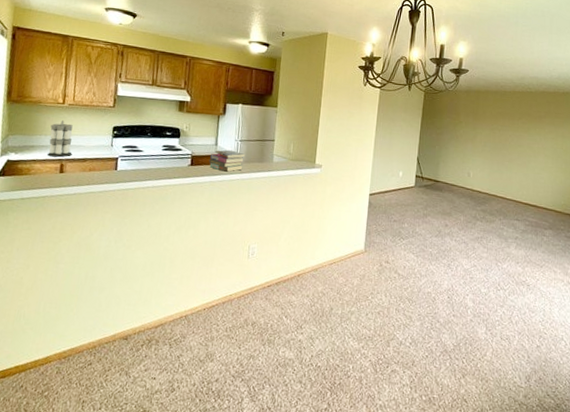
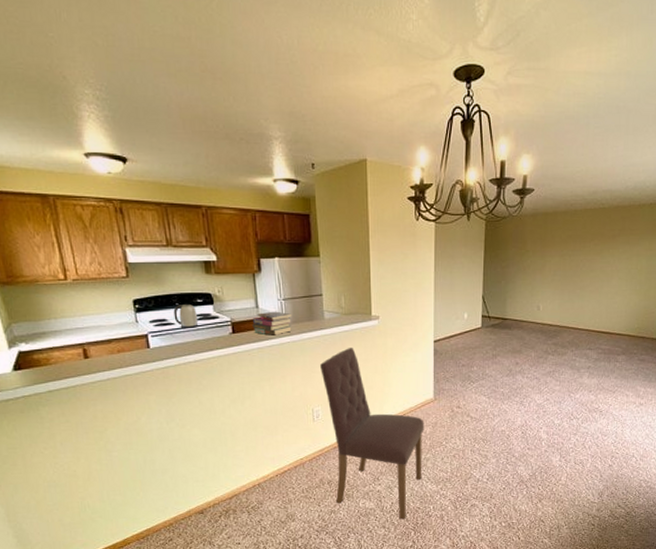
spice rack: present [47,119,73,158] -> none [58,298,93,342]
kettle: none [144,134,164,157] -> present [173,303,199,329]
dining chair: none [257,191,353,376] -> present [320,348,424,519]

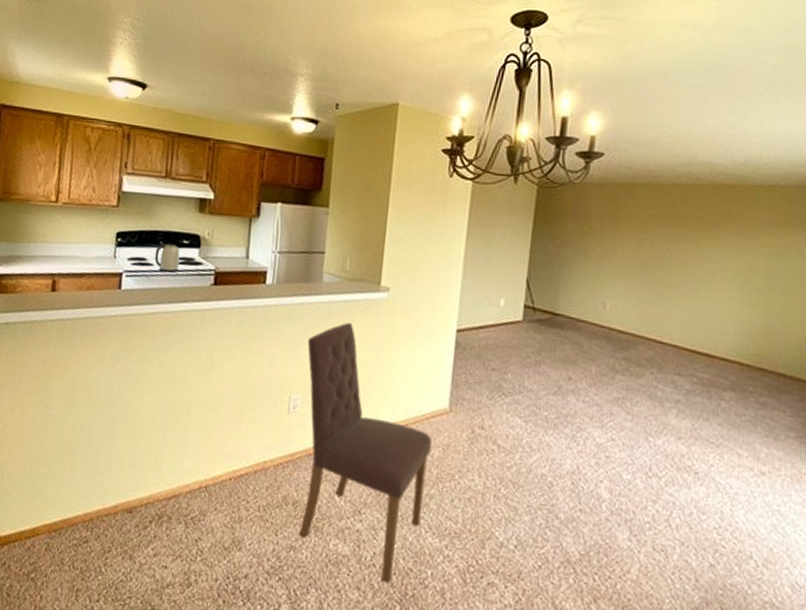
books: present [252,311,292,336] -> none [237,264,285,295]

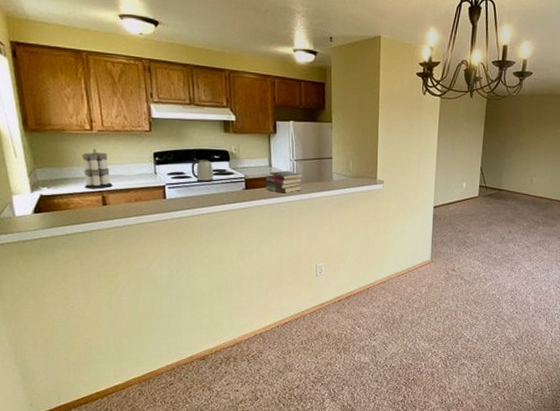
spice rack: none [37,222,68,272] -> present [82,148,113,189]
books: none [237,264,285,295] -> present [264,170,302,194]
dining chair: present [299,323,432,583] -> none [326,209,421,375]

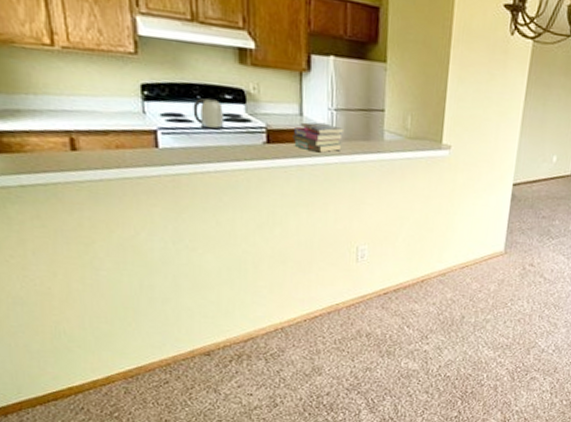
spice rack: present [82,148,113,189] -> none [40,70,85,128]

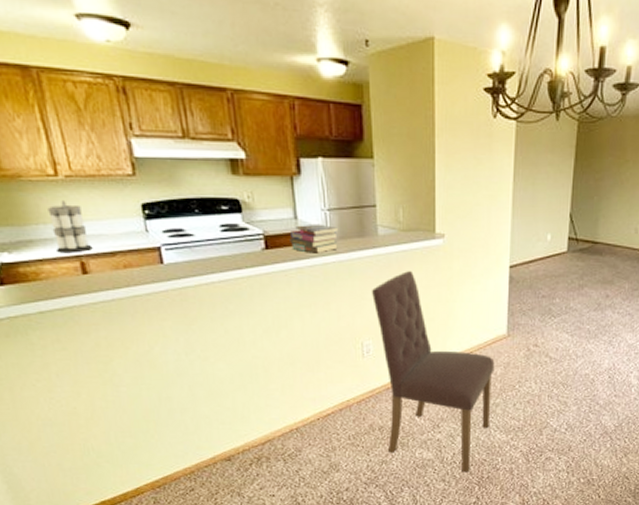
spice rack: none [40,70,85,128] -> present [47,199,93,253]
kettle: present [193,97,225,131] -> none [192,210,224,242]
dining chair: none [372,179,489,386] -> present [372,271,495,473]

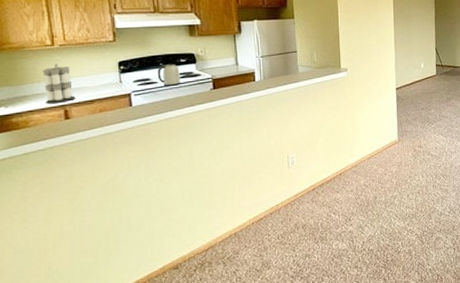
kettle: none [192,210,224,242] -> present [157,63,181,87]
books: present [289,223,338,253] -> none [232,67,269,90]
dining chair: present [372,271,495,473] -> none [295,98,391,258]

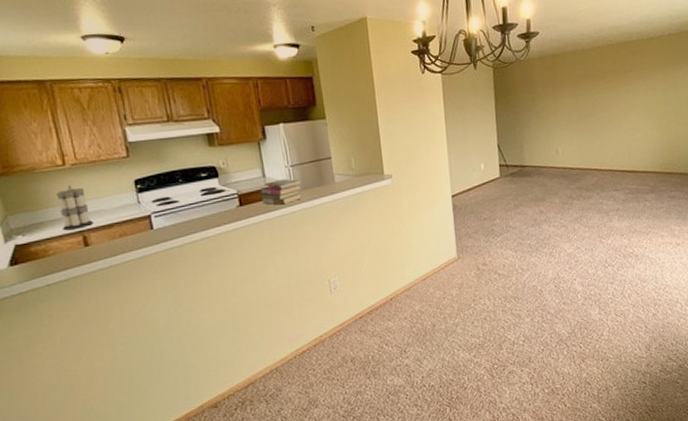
kettle: present [157,63,181,87] -> none [177,178,204,206]
books: none [232,67,269,90] -> present [260,178,302,205]

